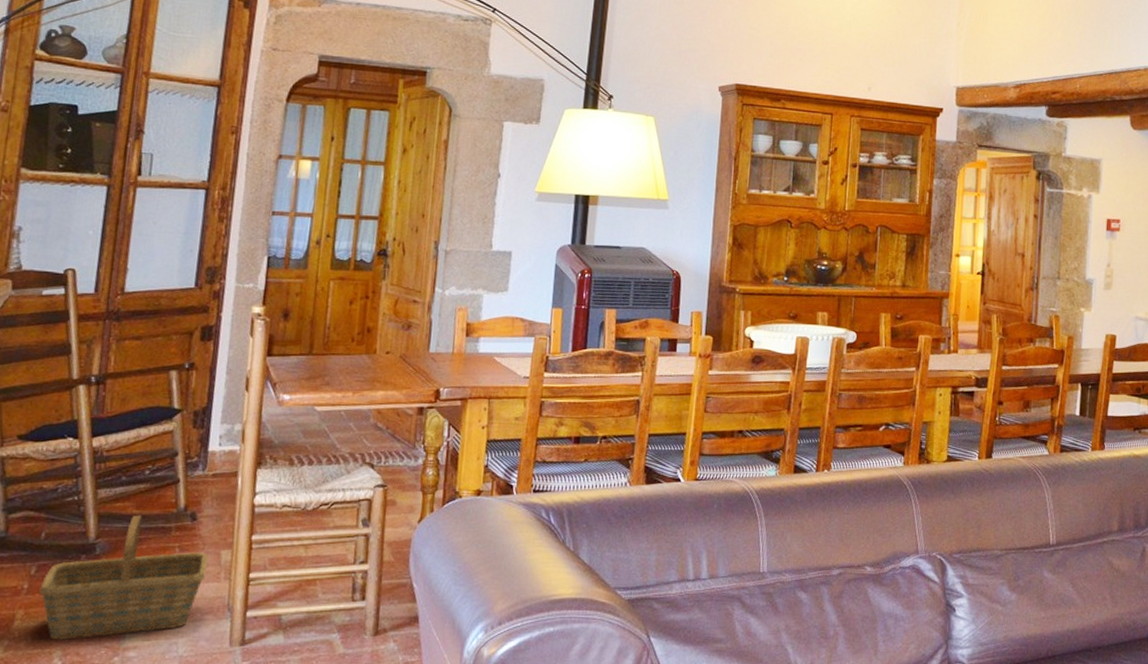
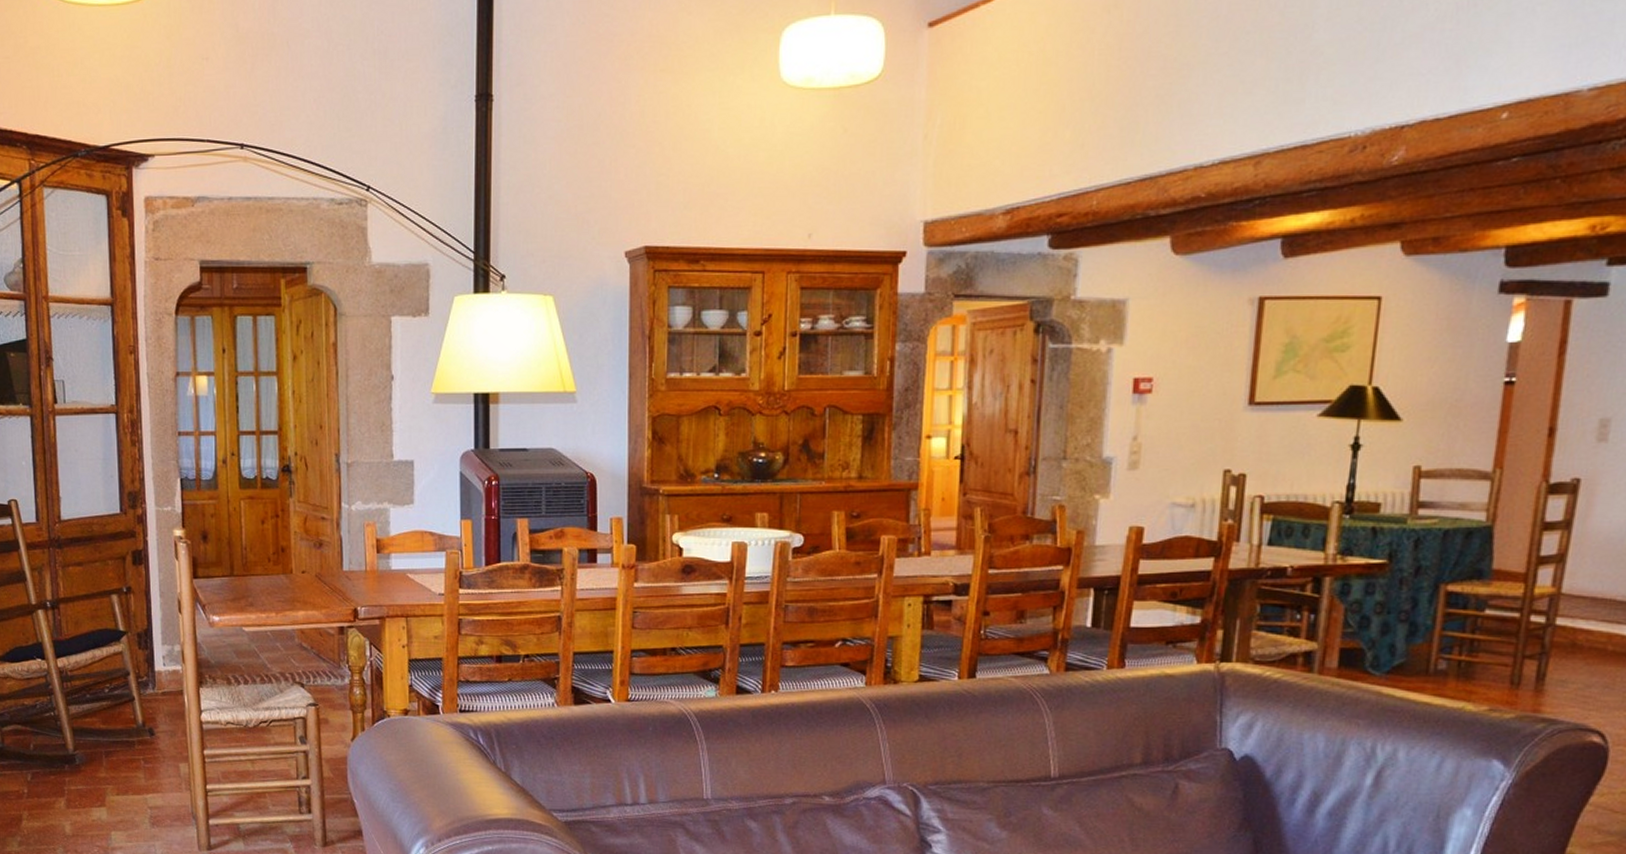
basket: present [39,515,209,640] -> none [37,729,170,839]

